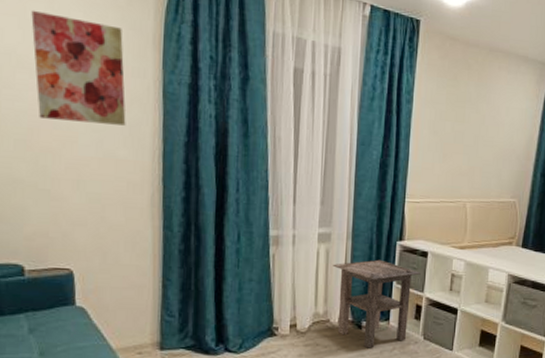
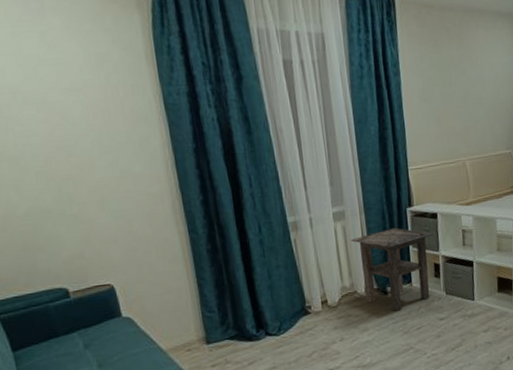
wall art: present [31,10,126,126] -> none [26,46,136,149]

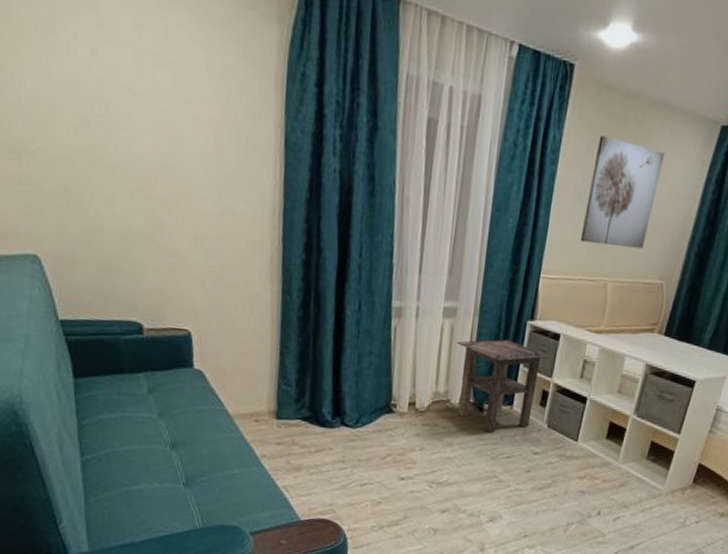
wall art: none [429,44,488,133] -> present [580,135,666,249]

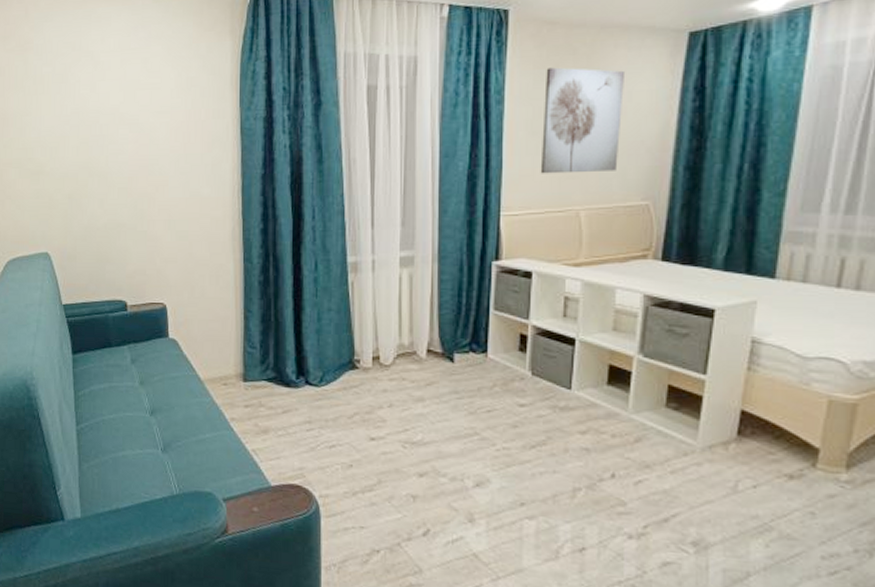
side table: present [457,339,551,433] -> none [417,283,524,385]

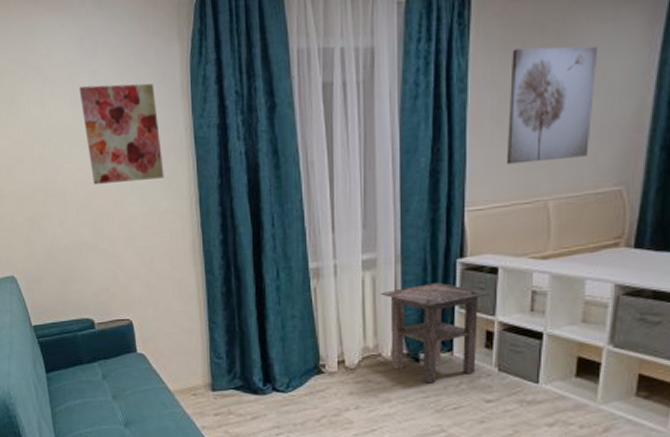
wall art: none [130,72,209,167] -> present [79,83,165,184]
side table: none [417,283,524,385] -> present [381,282,490,384]

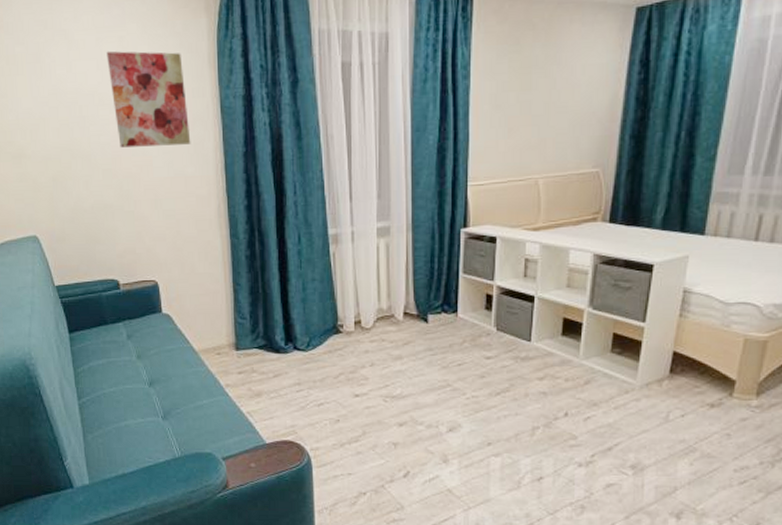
side table: present [381,282,490,384] -> none [394,249,489,342]
wall art: present [506,46,599,165] -> none [503,42,580,145]

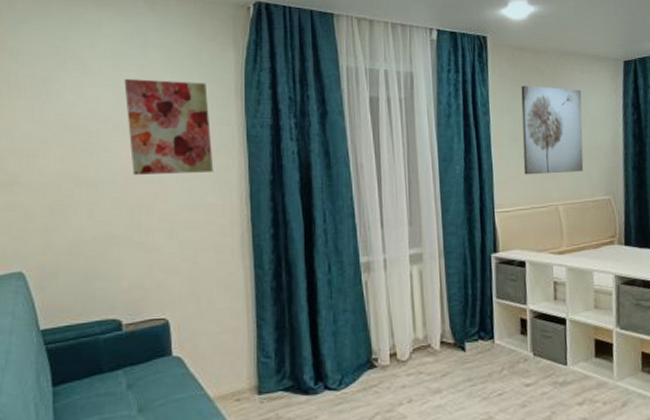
wall art: none [503,42,580,145] -> present [521,85,584,175]

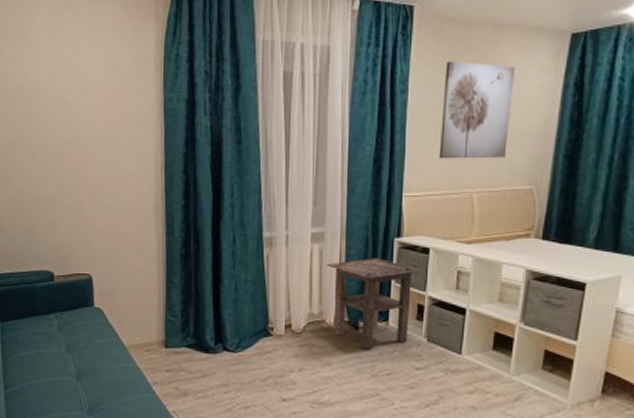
wall art: present [124,78,214,175] -> none [57,51,133,143]
side table: none [427,275,521,372] -> present [327,257,422,350]

